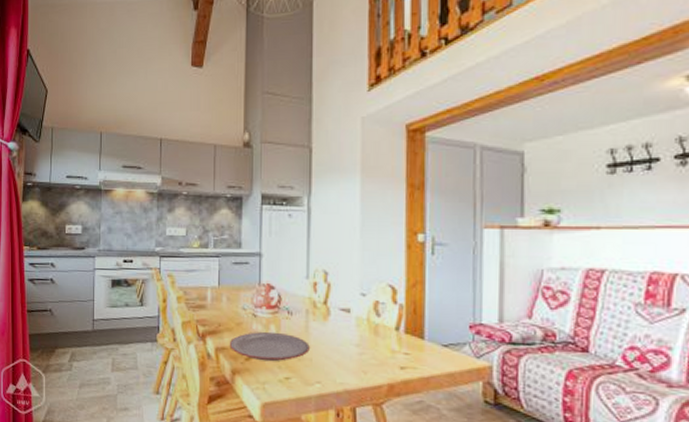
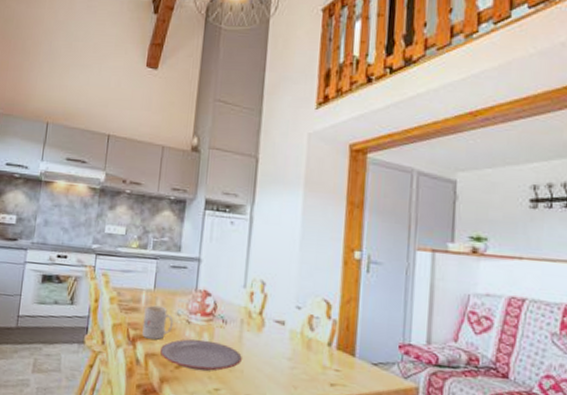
mug: none [211,301,240,334] -> present [142,305,174,340]

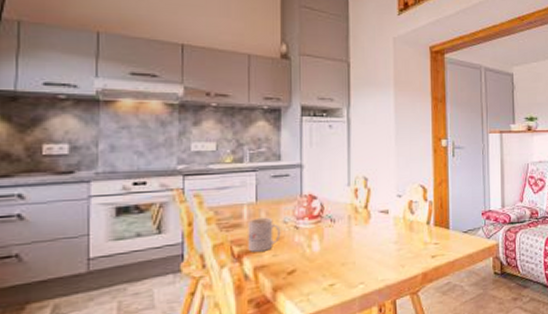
plate: present [159,339,242,372] -> none [269,241,353,273]

